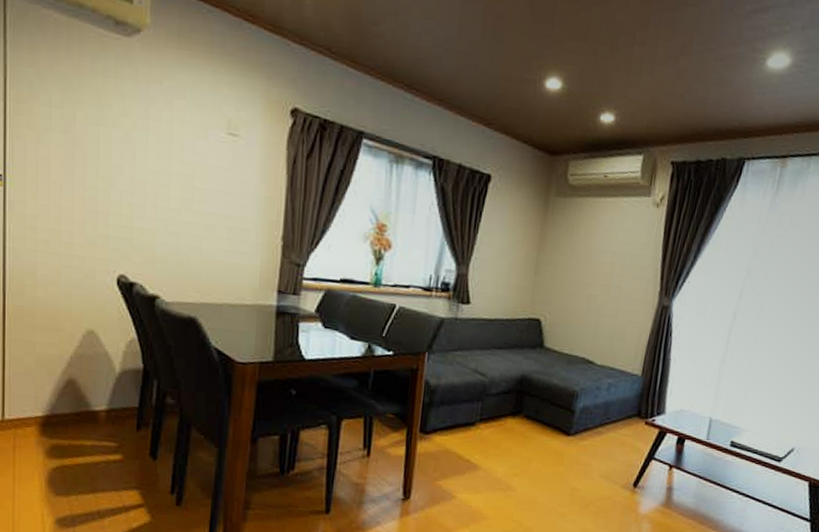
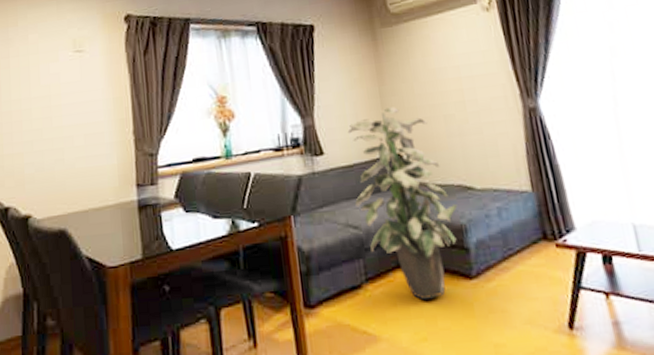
indoor plant: none [487,275,576,445] -> present [347,107,458,301]

